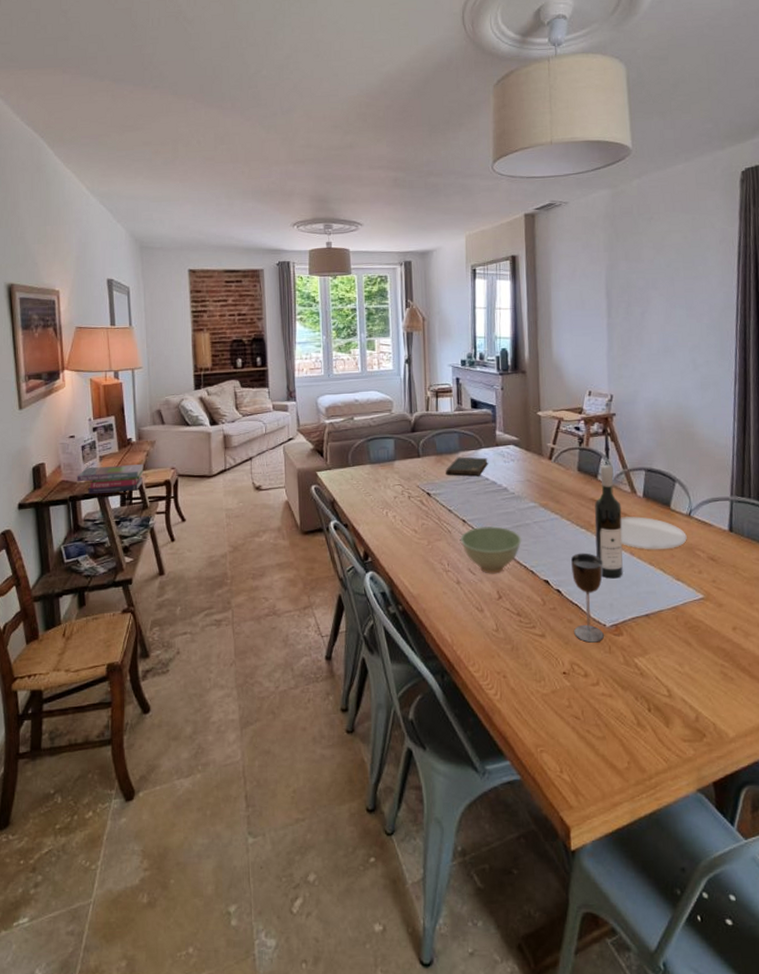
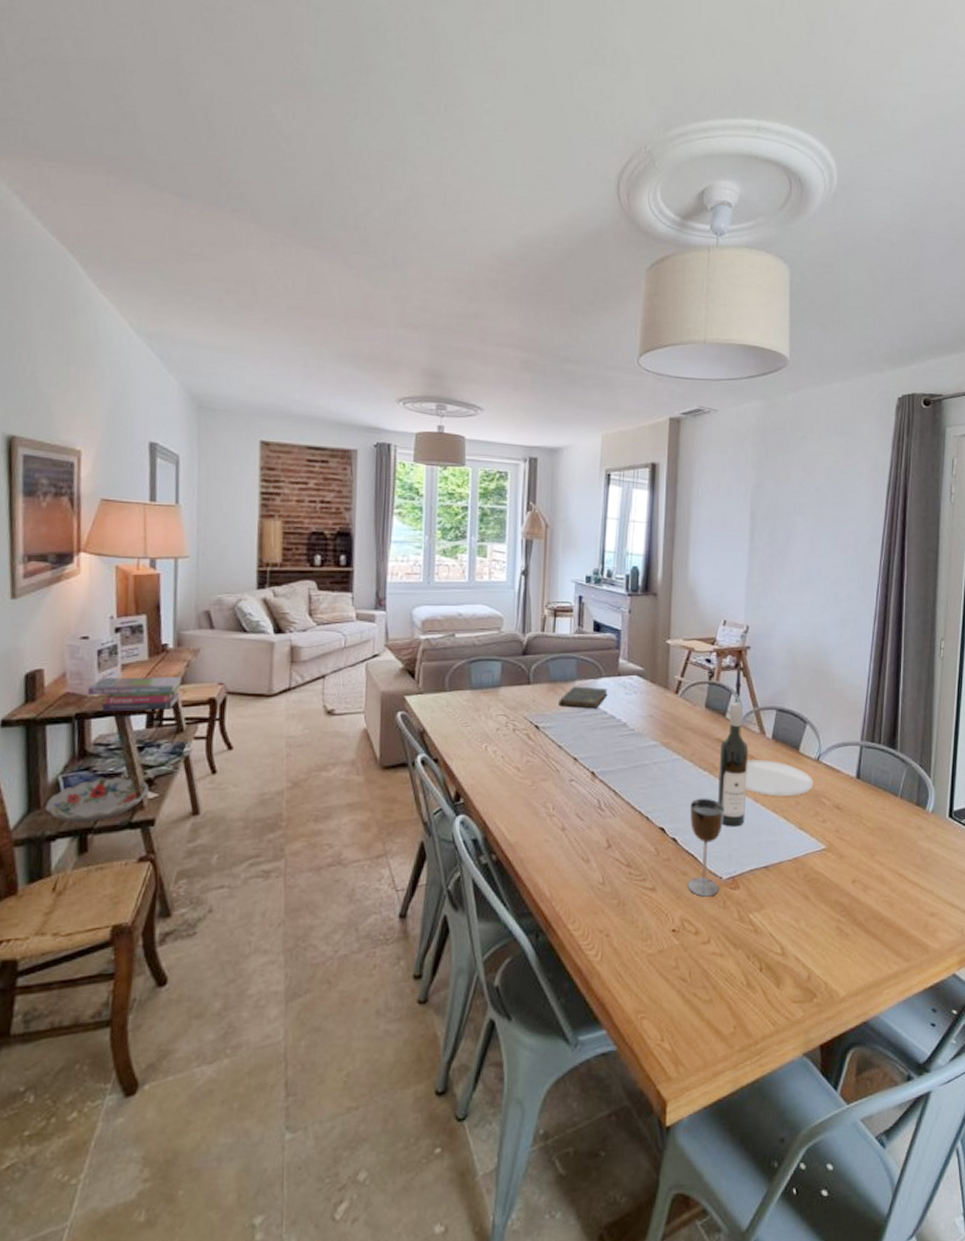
decorative bowl: none [53,545,127,583] -> present [45,776,150,823]
bowl: present [461,526,522,574] -> none [570,766,639,820]

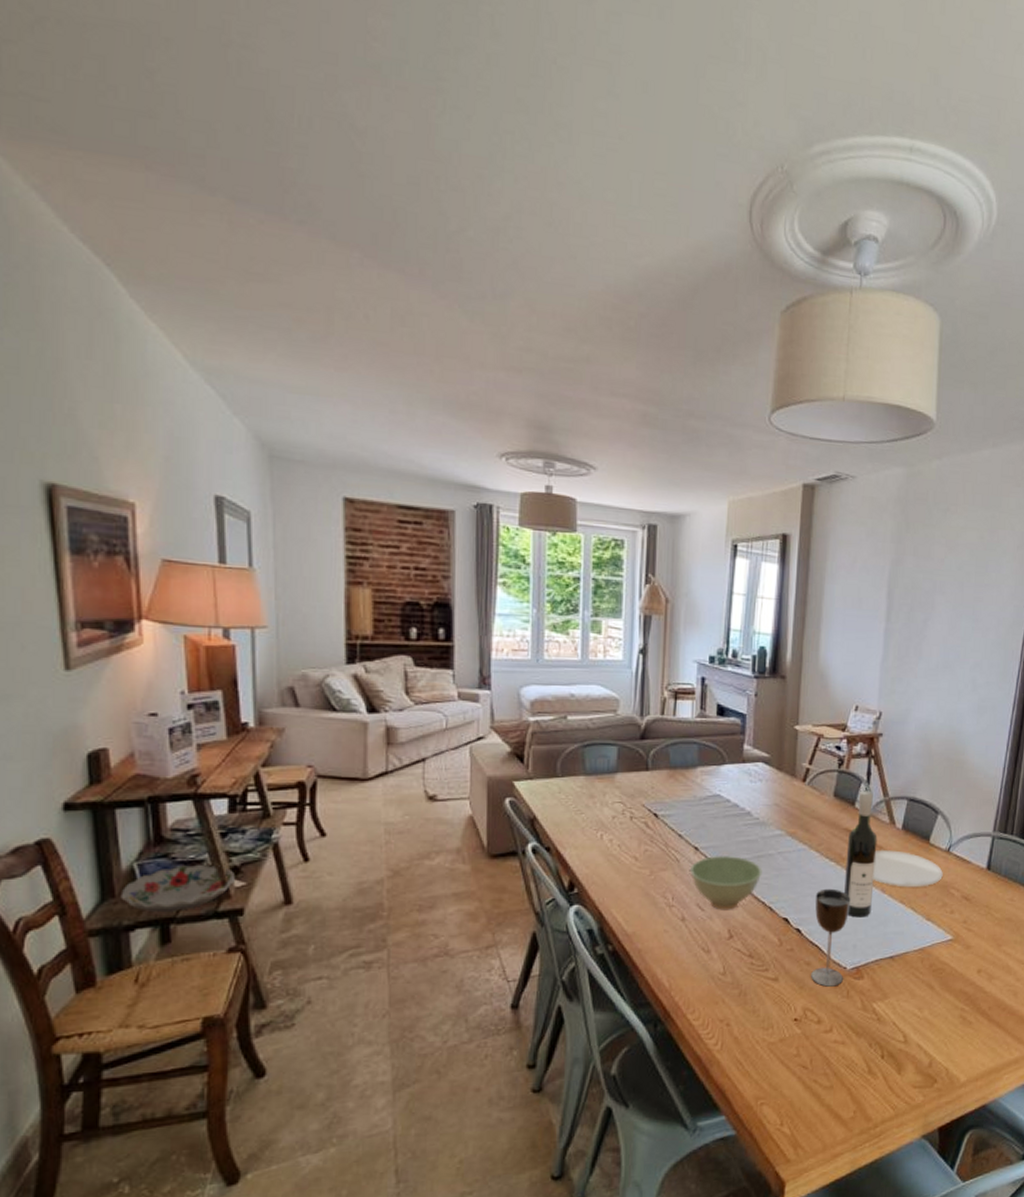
books: present [87,677,182,712] -> none [160,757,266,796]
bible: present [559,686,608,710] -> none [679,772,731,798]
bowl: none [570,766,639,820] -> present [690,856,763,910]

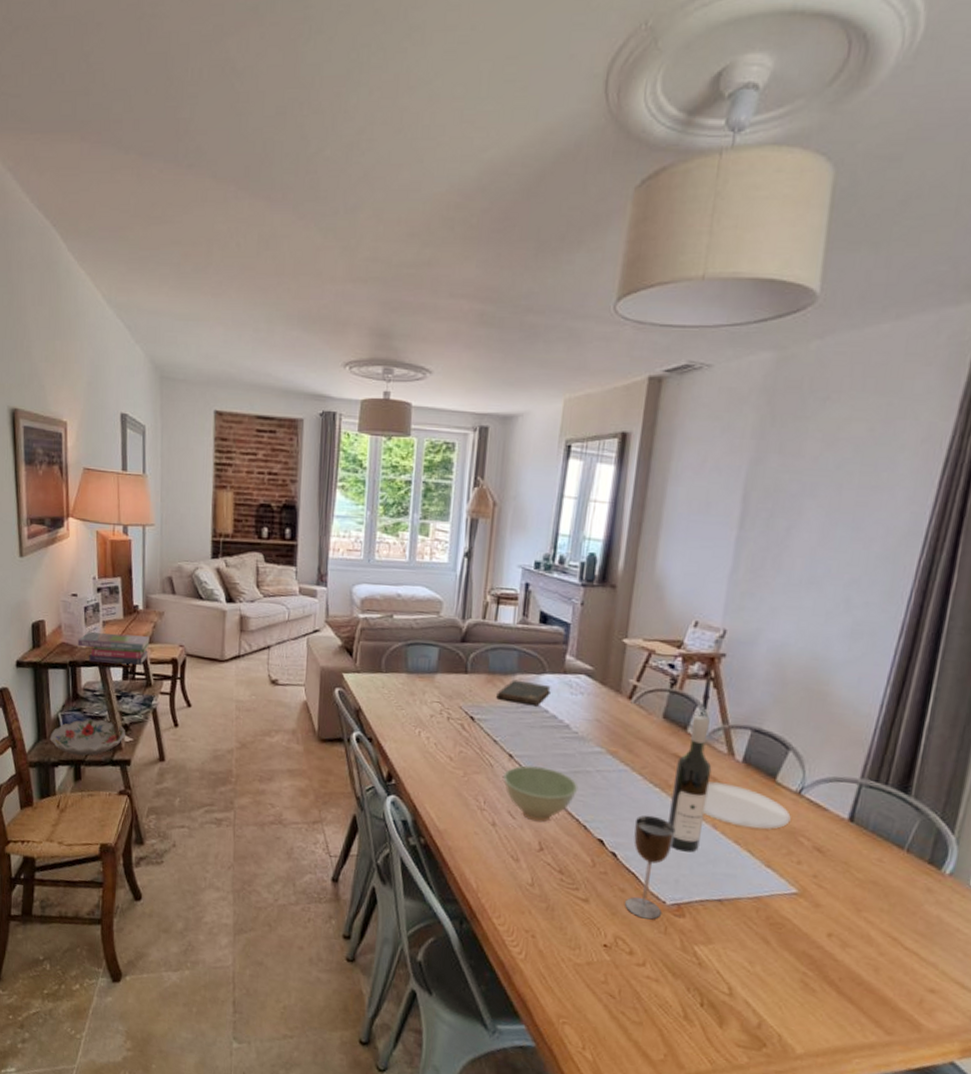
books: none [160,757,266,796] -> present [77,632,150,666]
bible: none [679,772,731,798] -> present [496,679,551,708]

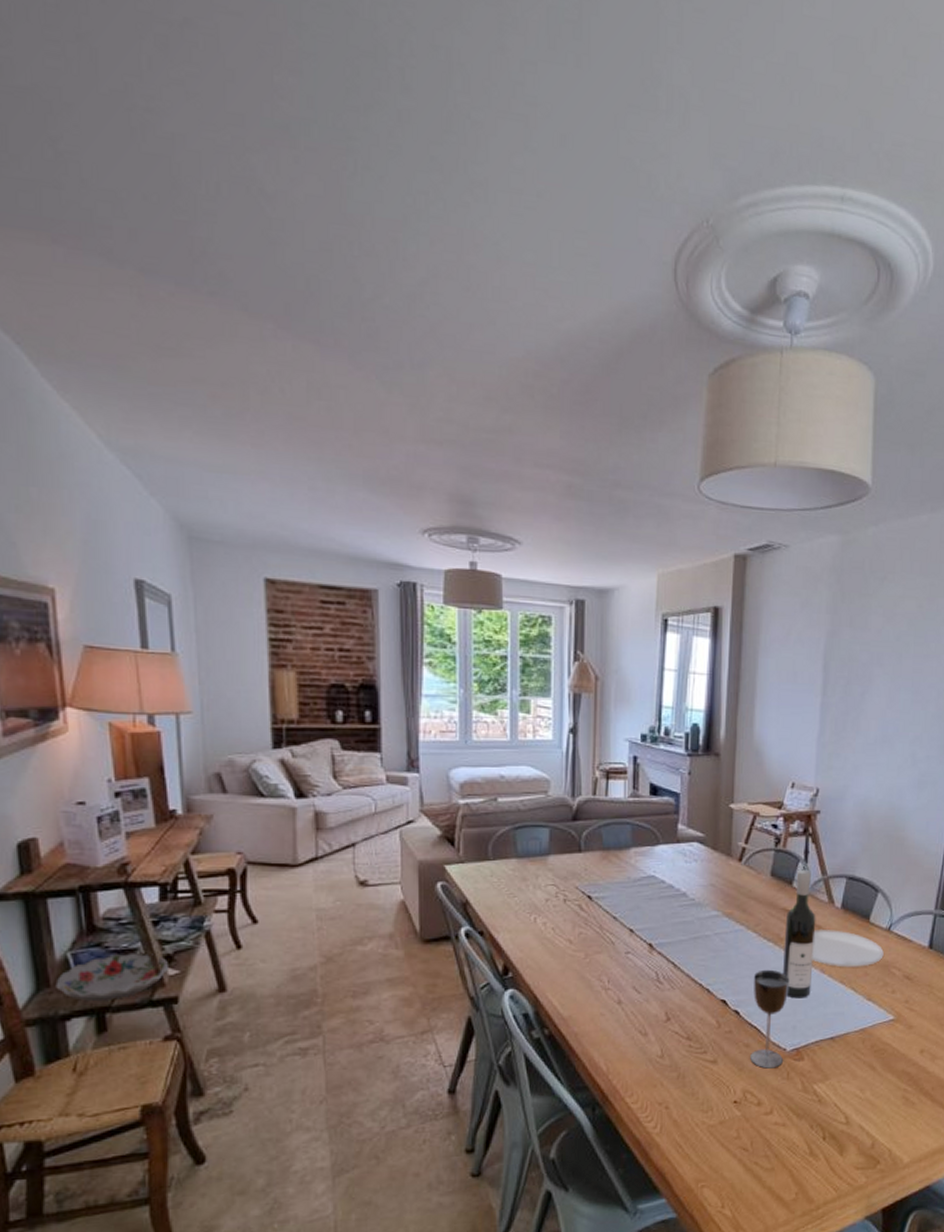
books: present [77,632,150,666] -> none [89,846,195,884]
bible: present [496,679,551,708] -> none [613,853,666,879]
bowl: present [503,765,579,823] -> none [626,938,699,993]

